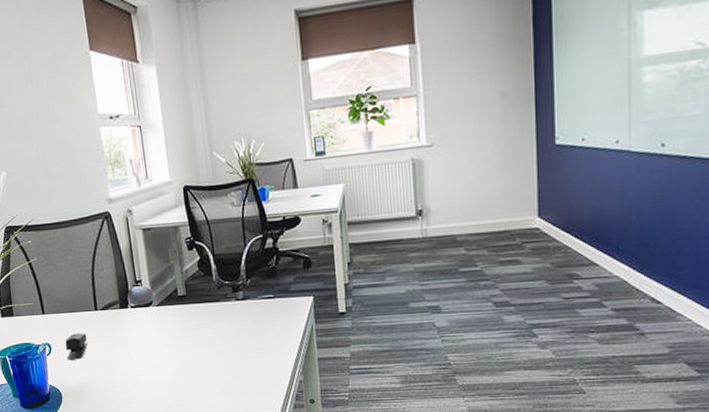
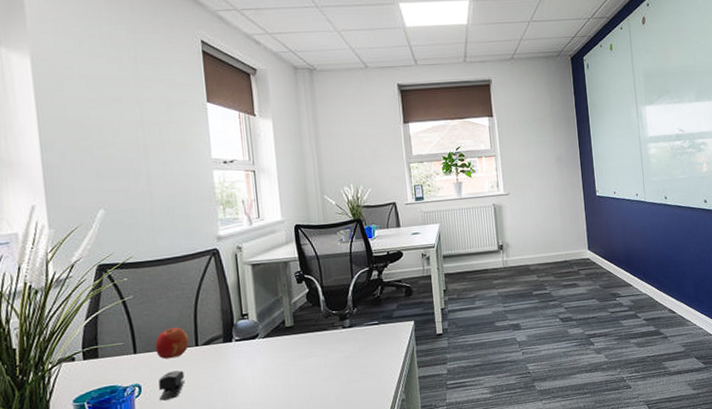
fruit: none [59,291,89,322] -> present [155,327,189,360]

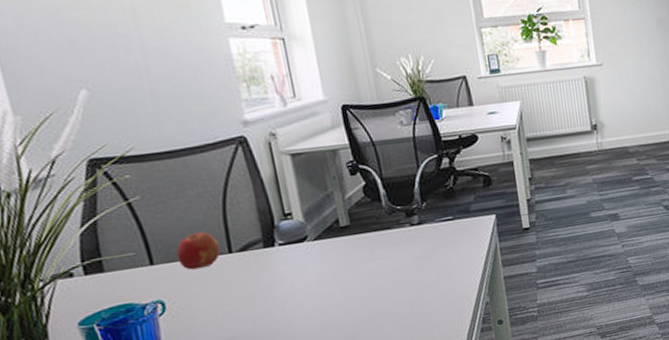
stapler: present [158,370,185,401] -> none [186,282,221,318]

